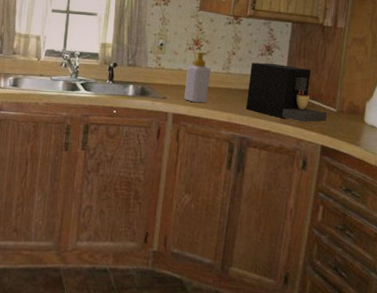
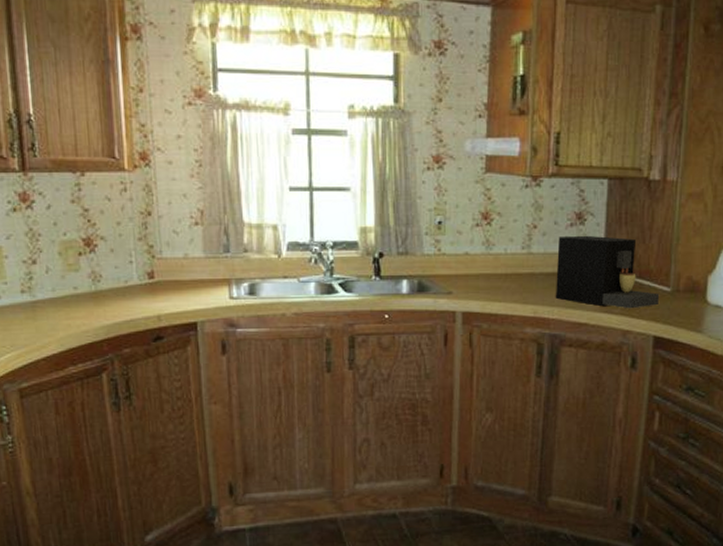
soap bottle: present [183,52,210,103] -> none [474,228,506,296]

